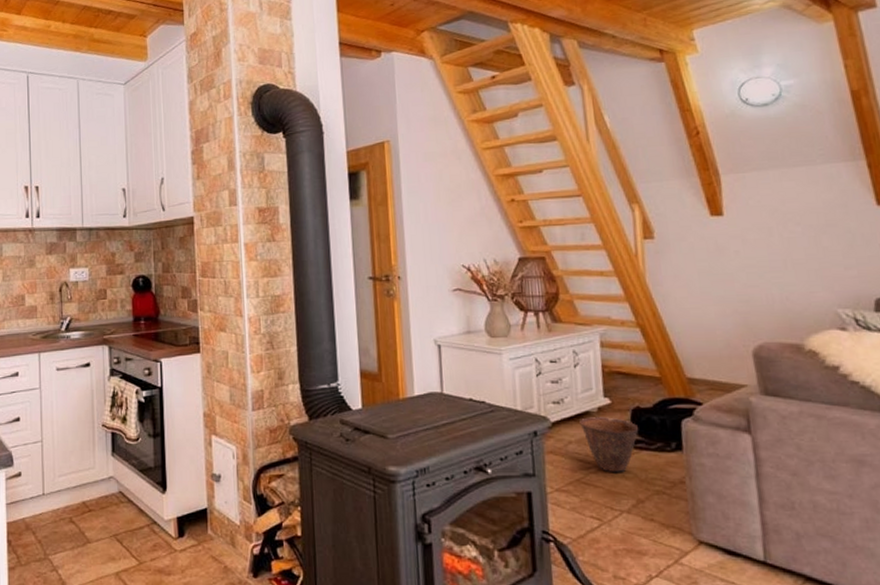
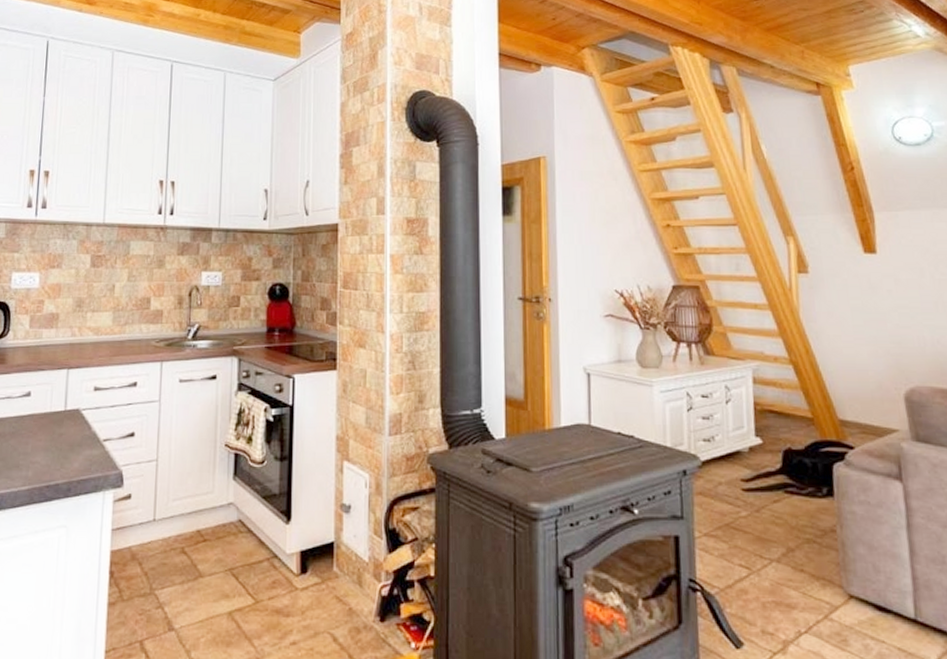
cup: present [579,416,639,473] -> none [730,456,791,519]

